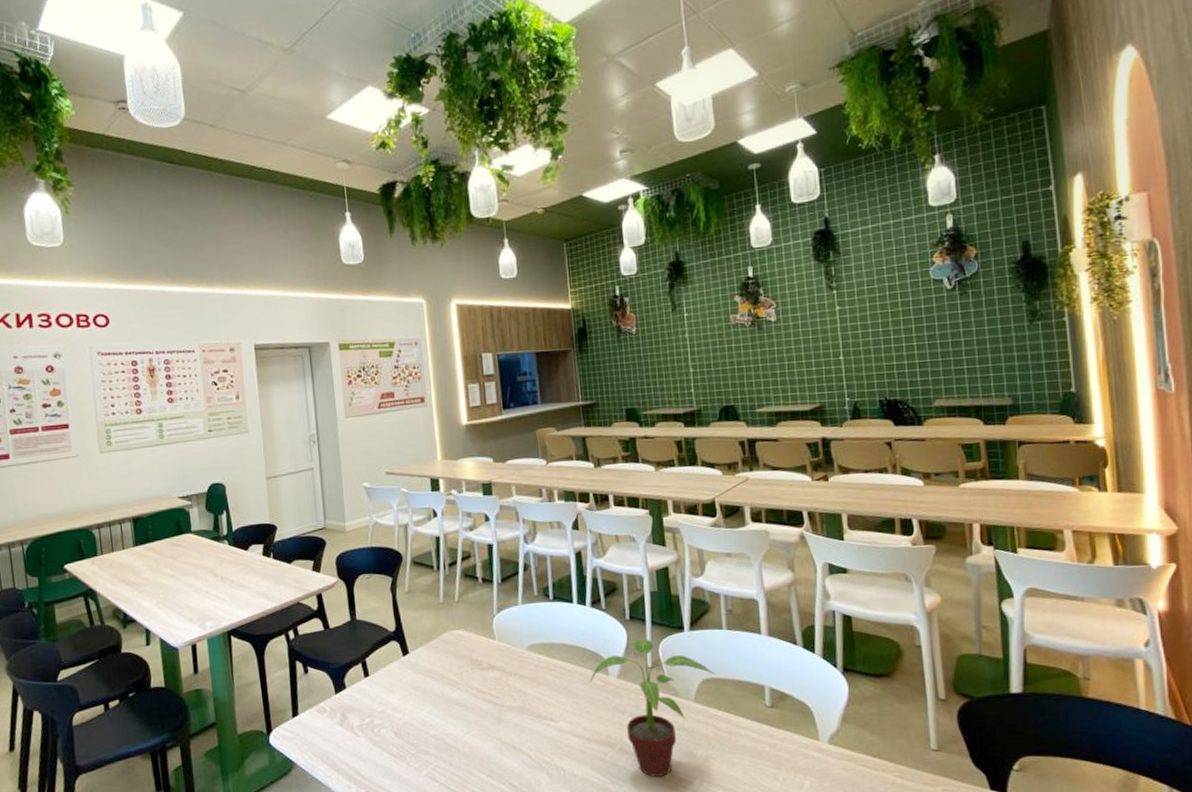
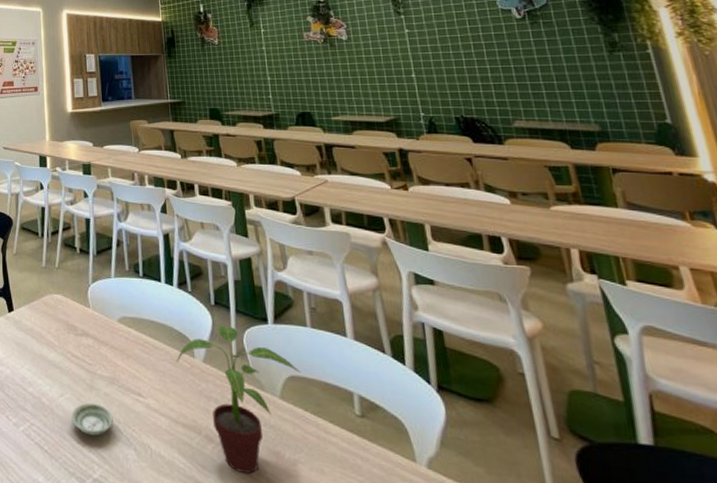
saucer: none [479,735,524,768] -> present [71,402,113,436]

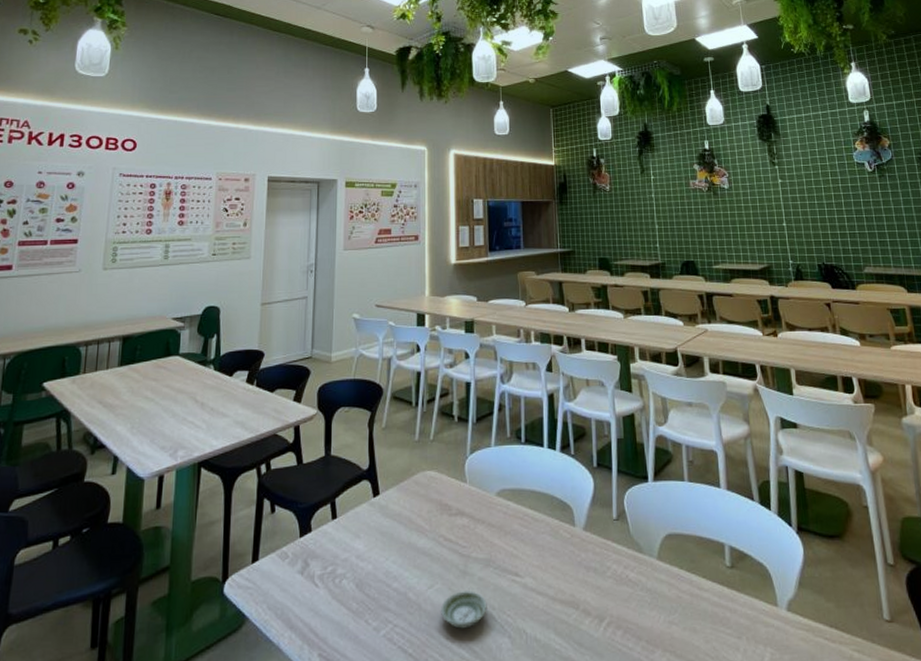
potted plant: present [176,325,301,474] -> none [556,488,678,644]

